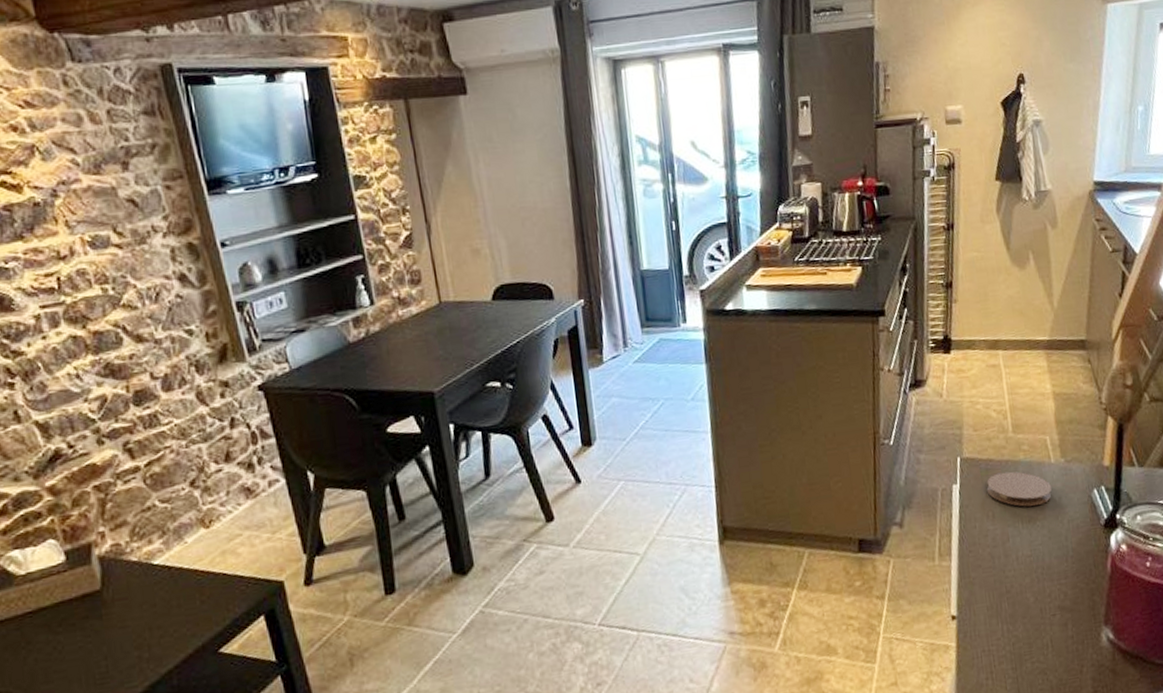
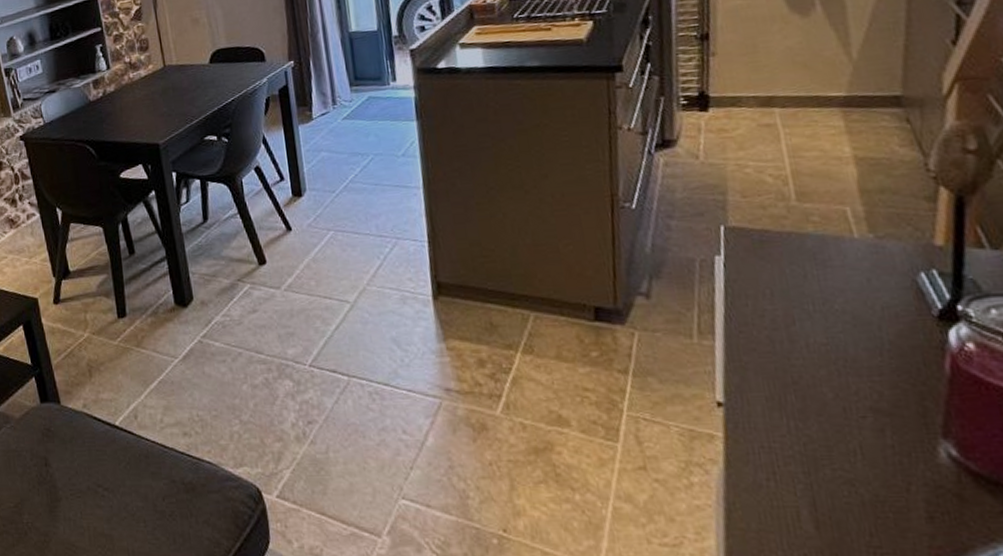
coaster: present [986,471,1052,507] -> none [761,245,857,287]

